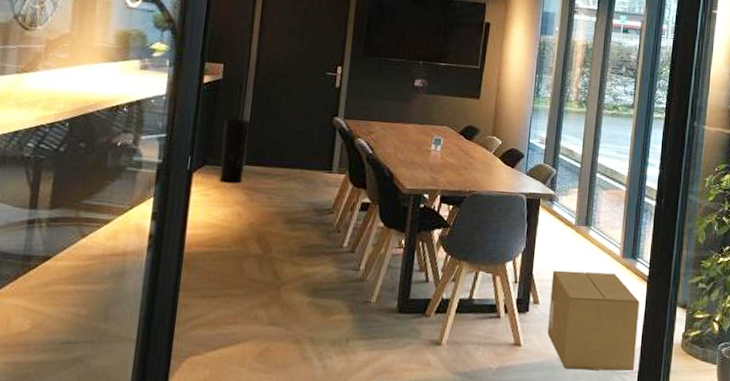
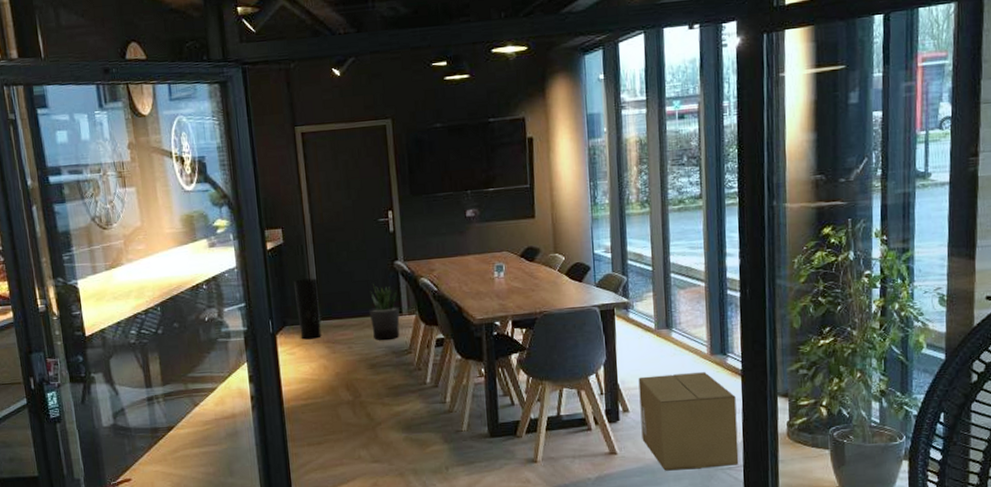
planter: none [297,137,332,196] -> present [369,284,400,340]

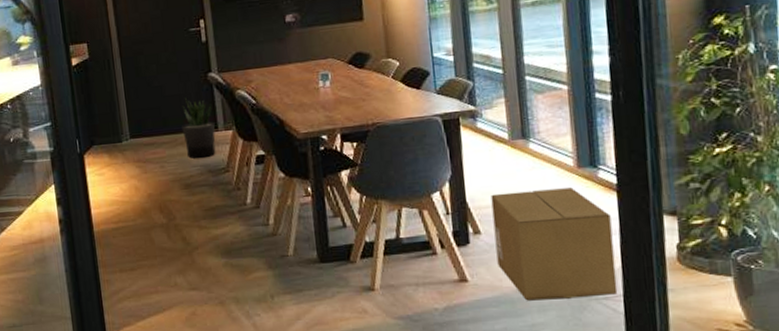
umbrella stand: present [293,278,322,340] -> none [100,94,132,159]

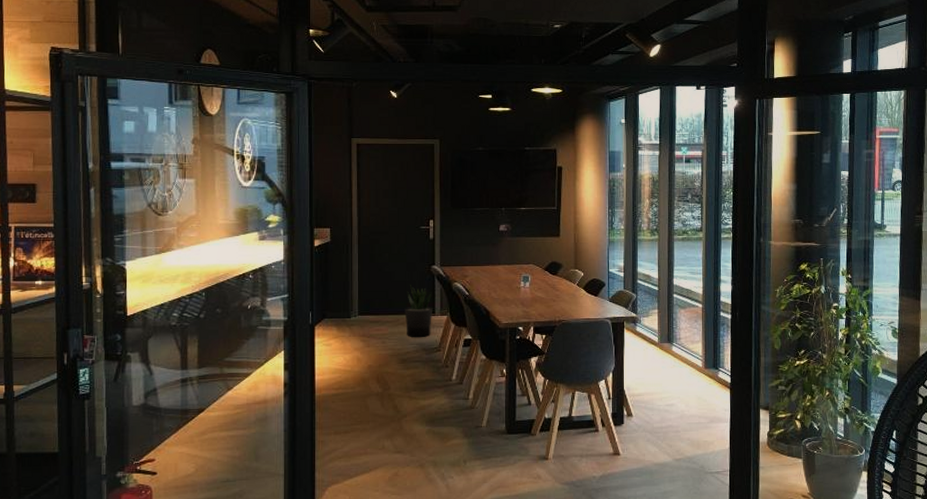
box: present [491,187,618,301] -> none [642,383,726,473]

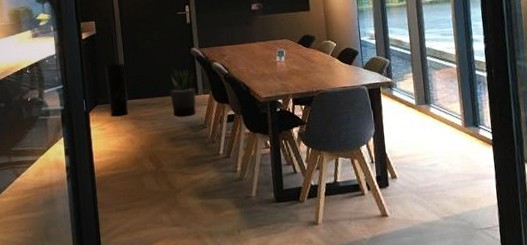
umbrella stand: none [336,275,359,332] -> present [104,63,128,117]

